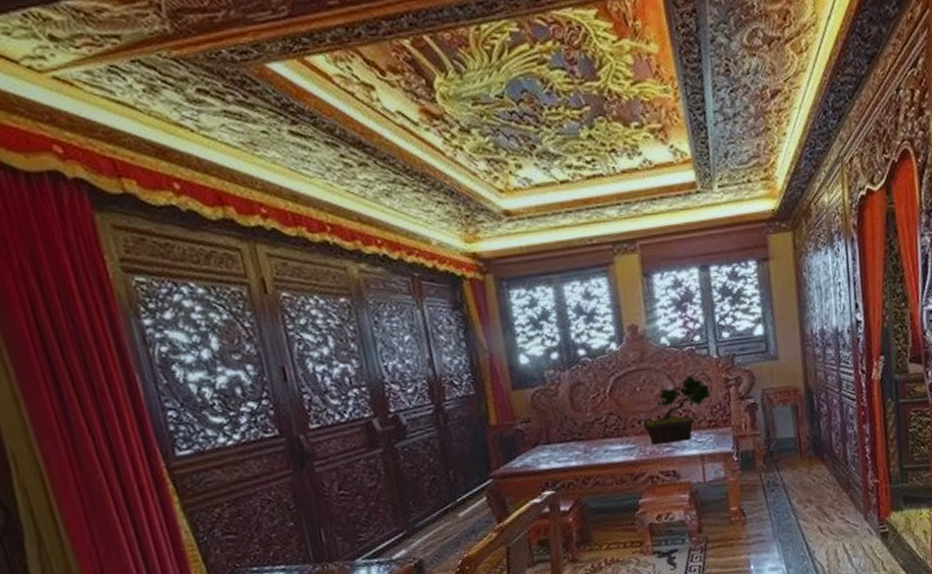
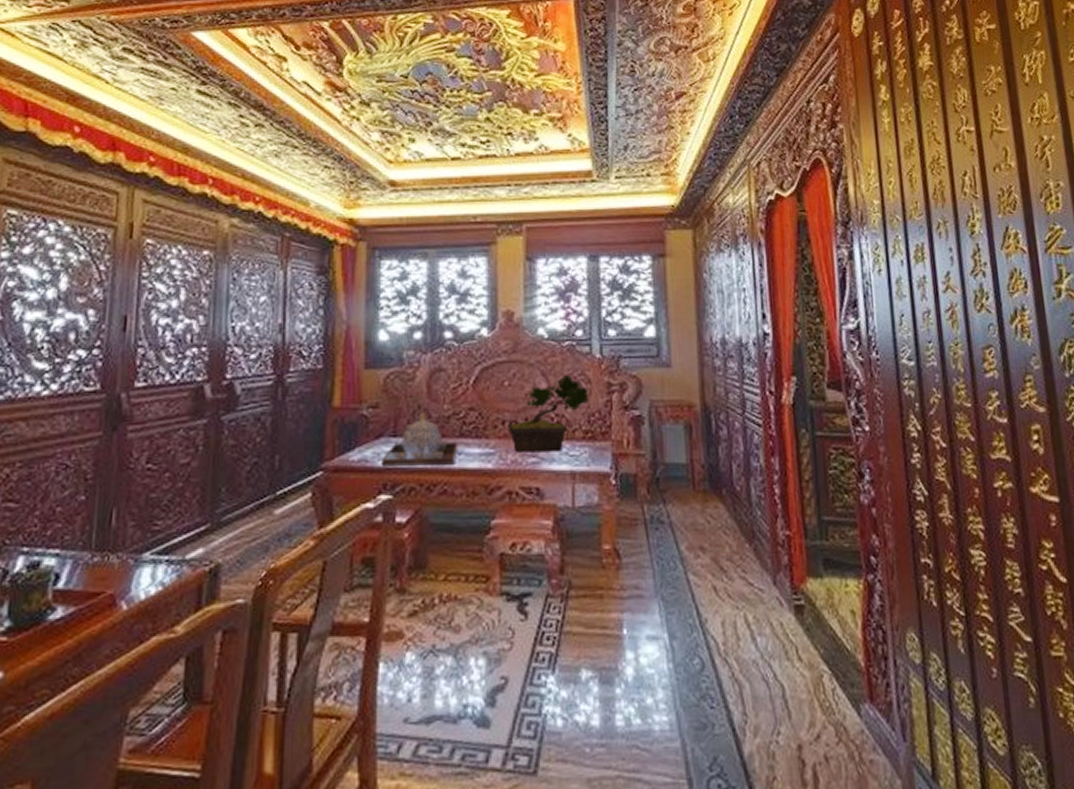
tea set: none [540,421,604,470] -> present [381,412,458,468]

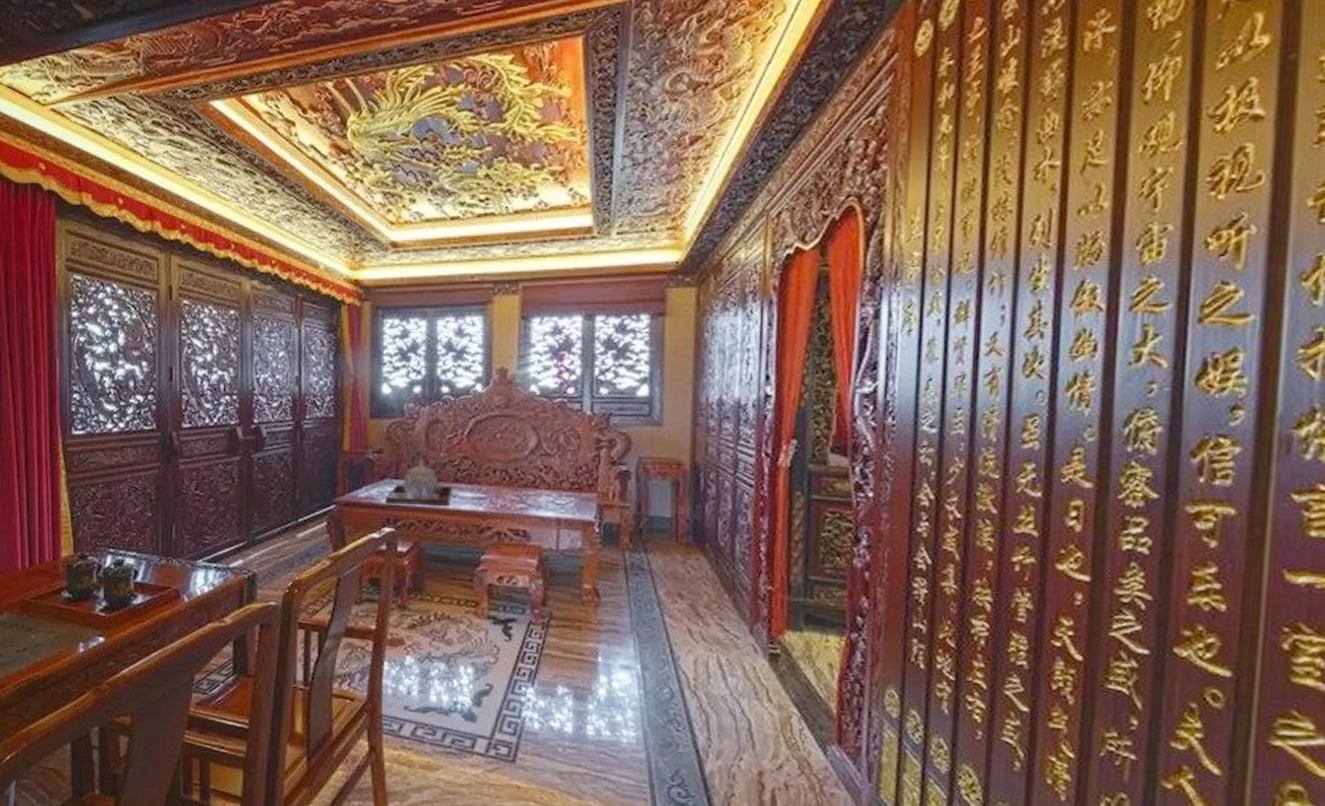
bonsai tree: present [508,373,588,453] -> none [498,429,577,500]

